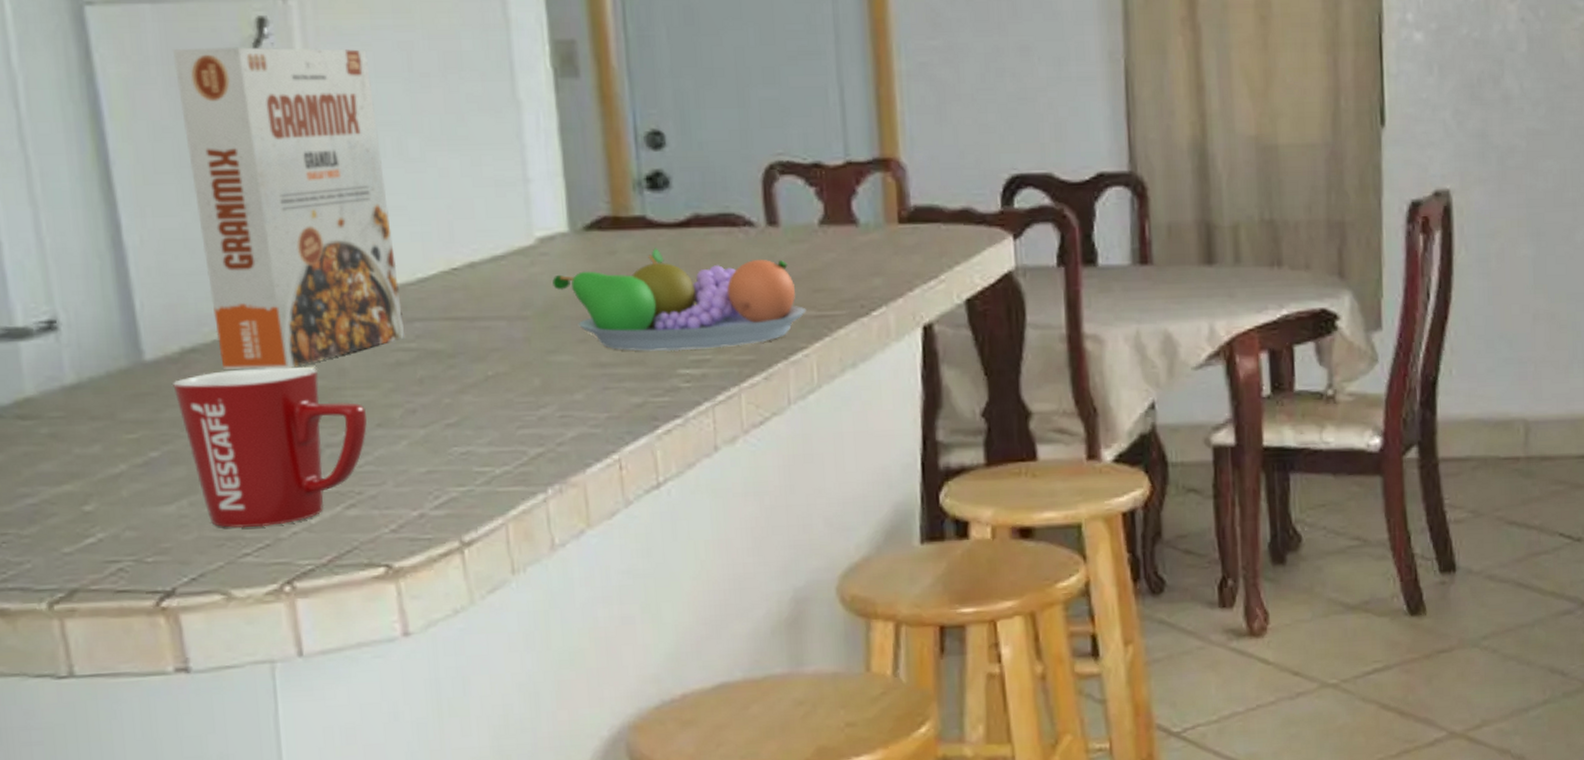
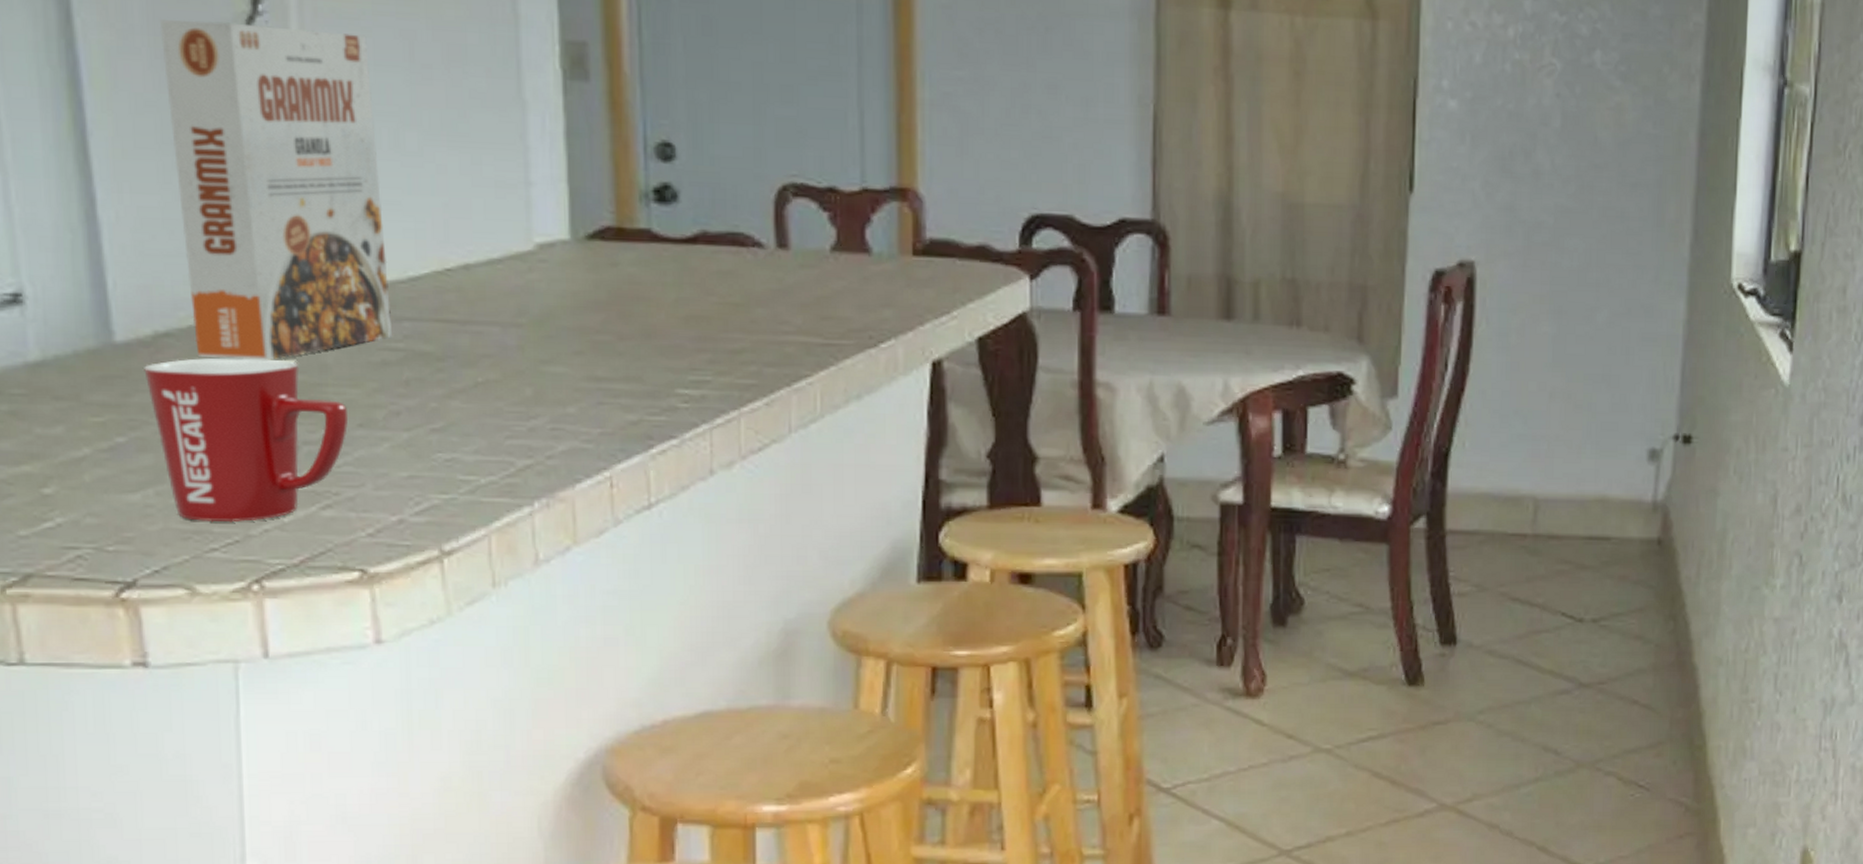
fruit bowl: present [552,248,807,352] -> none [550,263,813,370]

